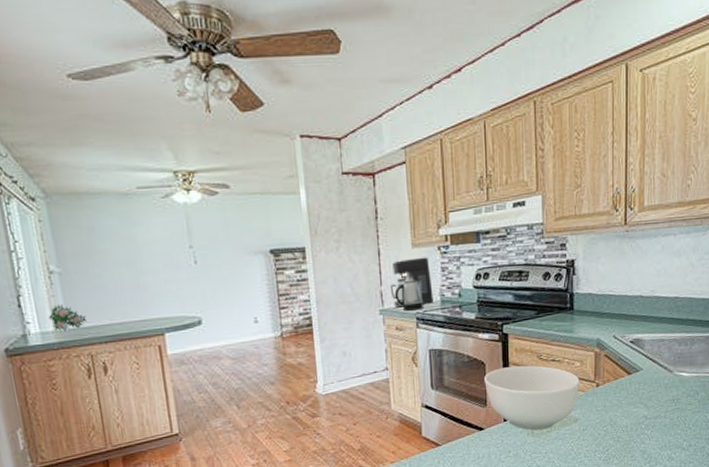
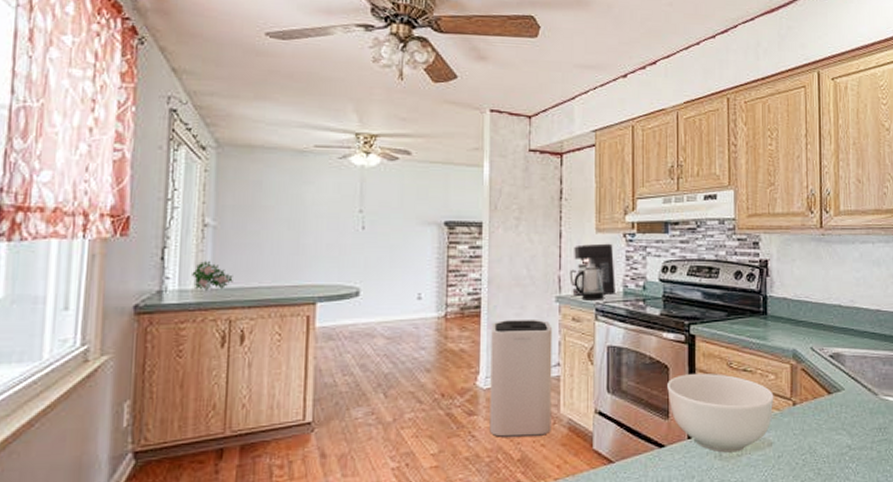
trash can: none [323,331,385,433] -> present [489,320,553,437]

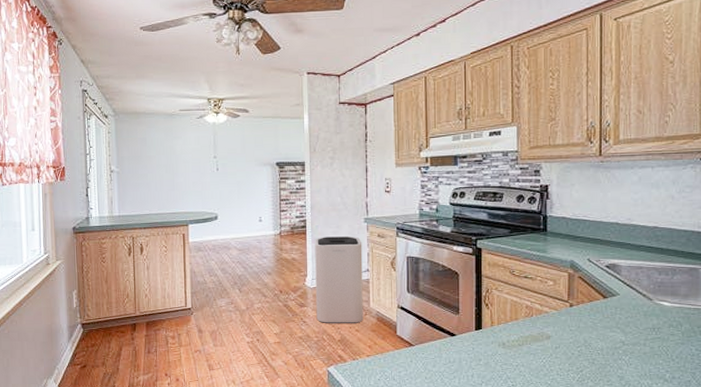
decorative plant: present [192,260,233,292] -> none [106,195,133,218]
coffee maker: present [569,243,615,296] -> none [375,175,413,218]
kettle: present [574,266,604,300] -> none [378,194,403,221]
bowl: present [667,374,774,453] -> none [458,279,553,342]

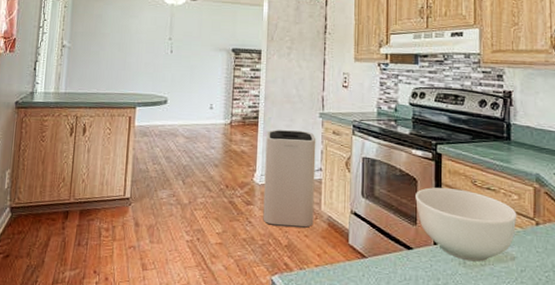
bowl: none [458,279,553,342] -> present [415,187,517,262]

